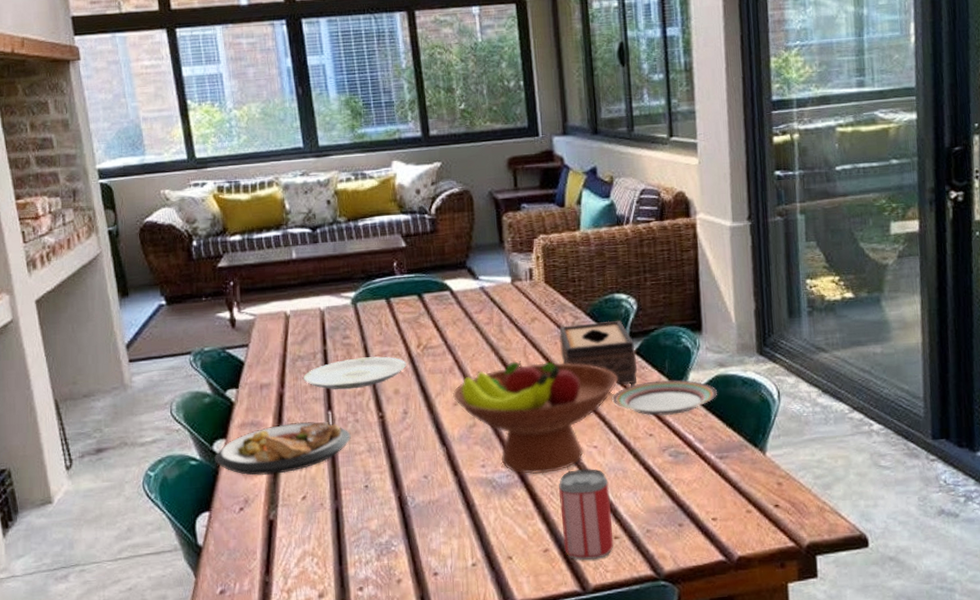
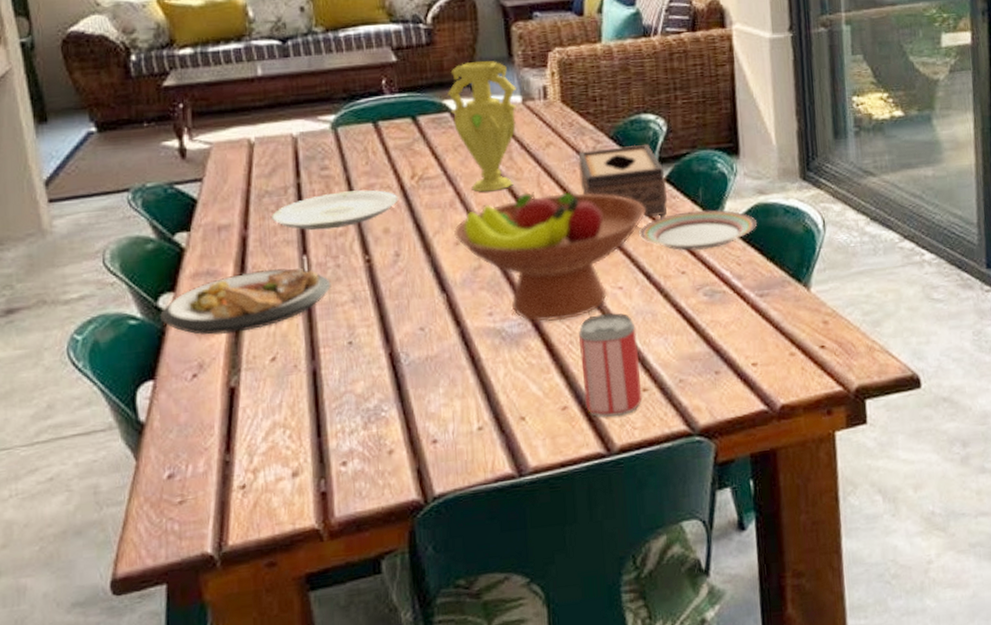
vase: none [447,245,507,360] -> present [446,60,517,192]

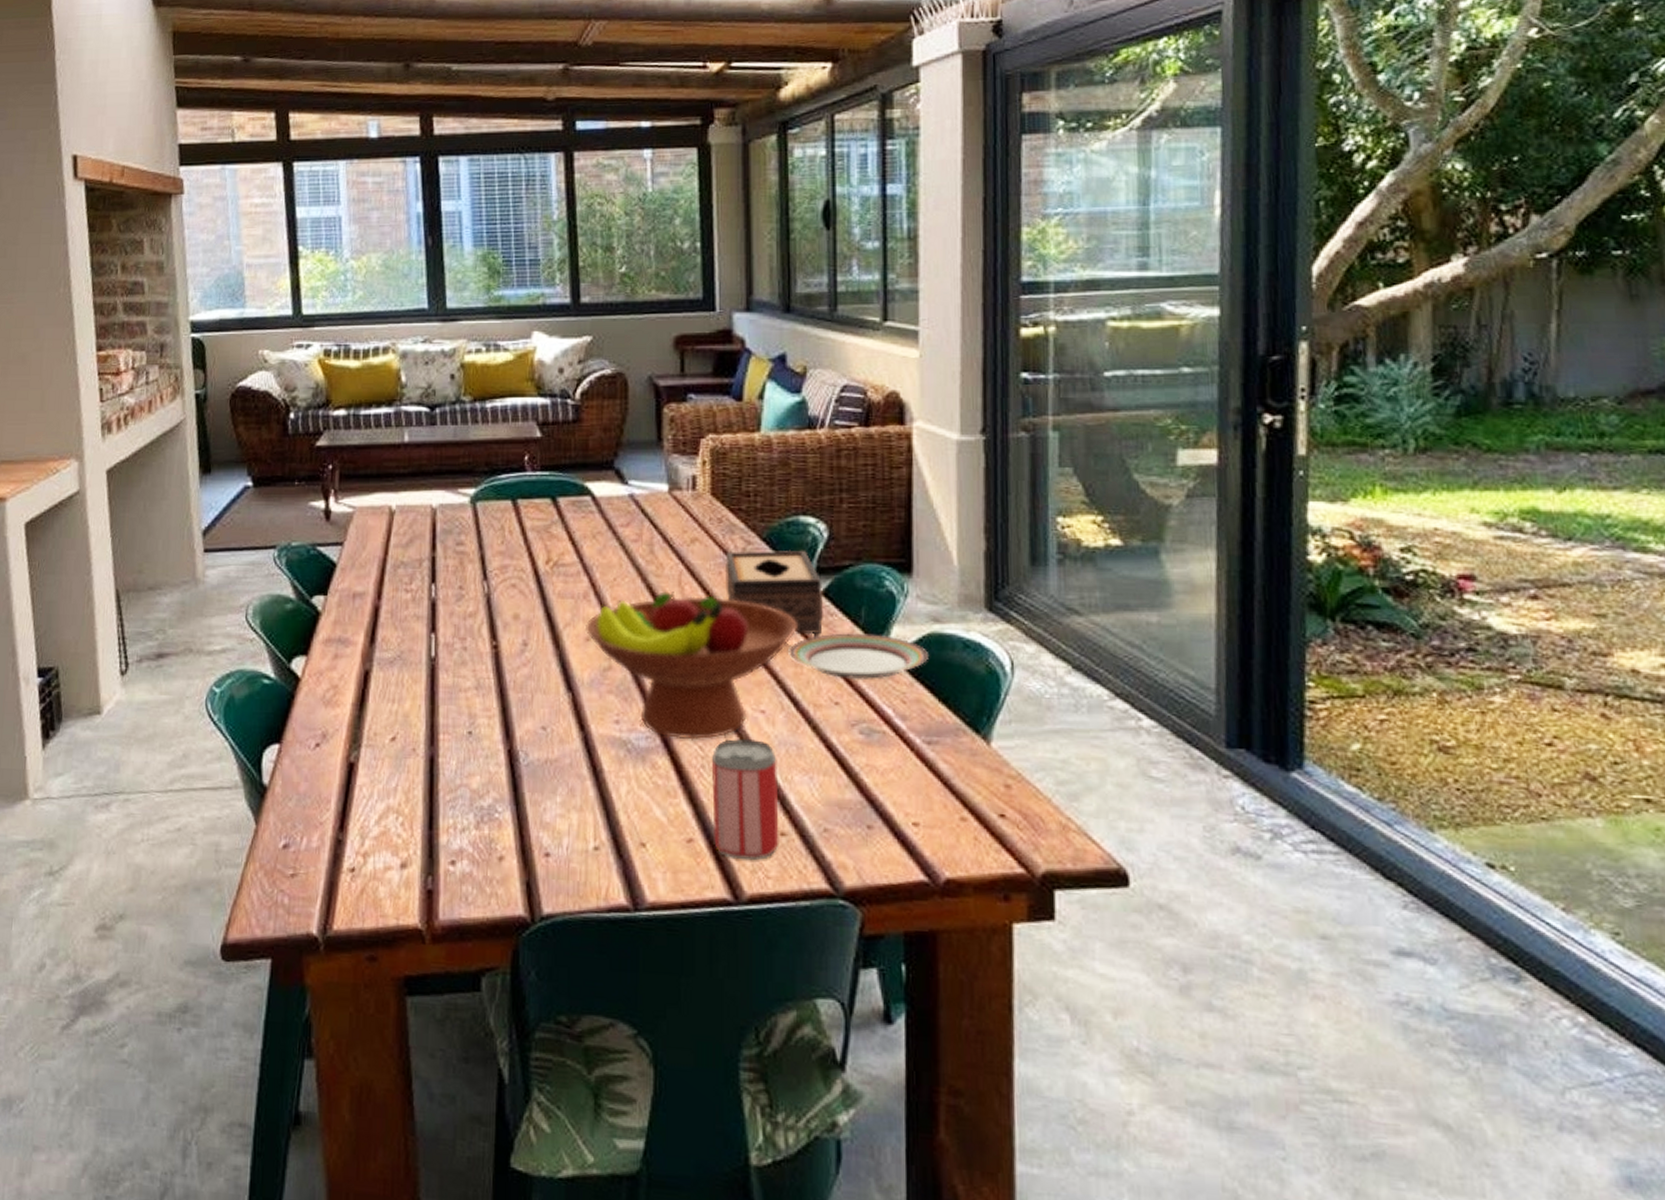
plate: present [160,267,331,335] -> none [291,643,456,706]
plate: present [272,190,398,231] -> none [405,570,531,609]
vase: present [446,60,517,192] -> none [589,442,663,586]

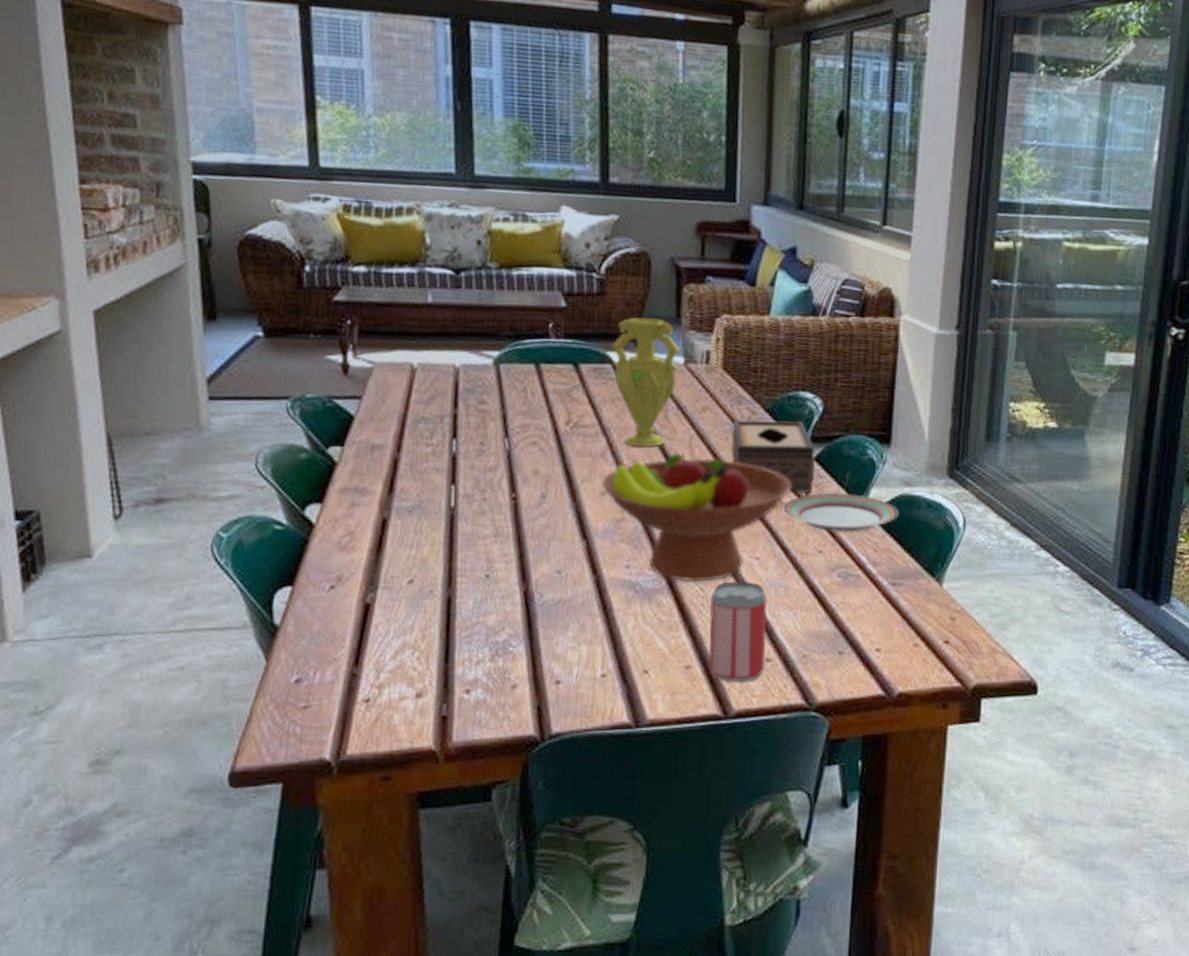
vase: none [589,442,663,586] -> present [611,317,680,448]

